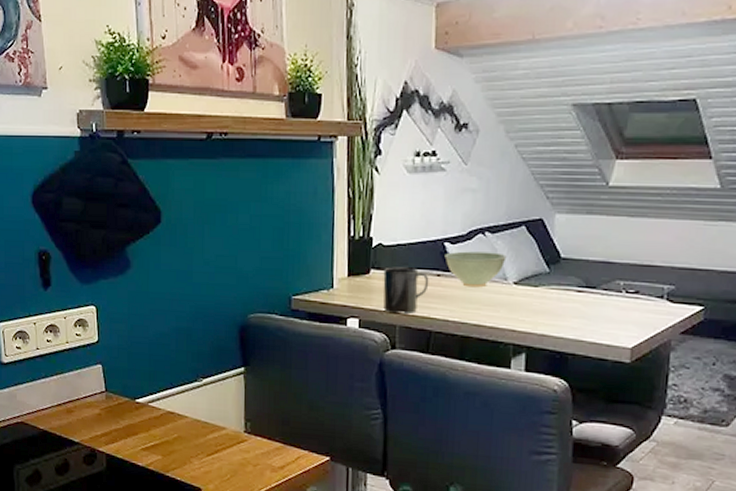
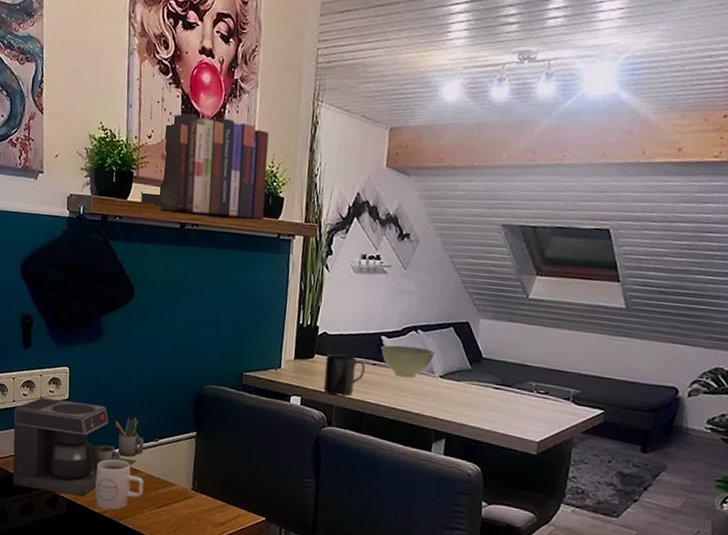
coffee maker: none [38,342,187,450] -> present [12,397,144,497]
mug: none [135,405,191,462] -> present [94,459,144,511]
books: none [158,6,301,125] -> present [140,113,269,221]

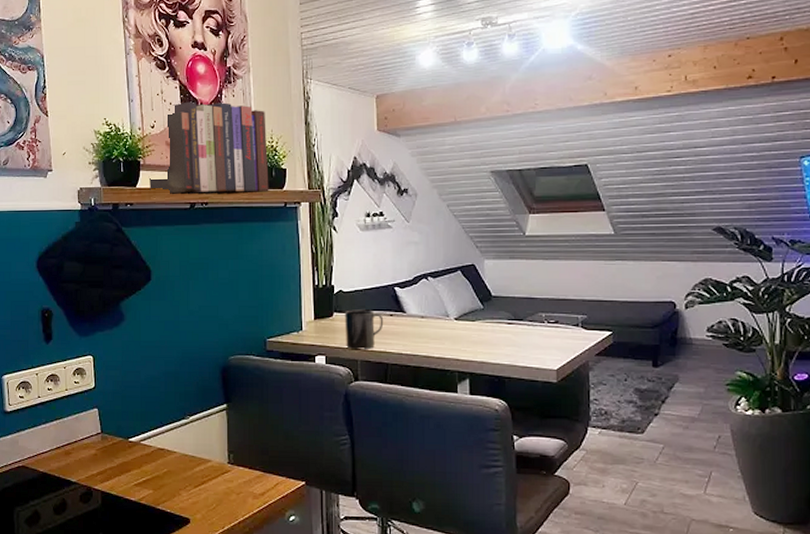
coffee maker: present [12,397,144,497] -> none [40,389,176,486]
mug: present [94,459,144,511] -> none [128,443,179,497]
bowl: present [380,345,435,379] -> none [395,294,447,324]

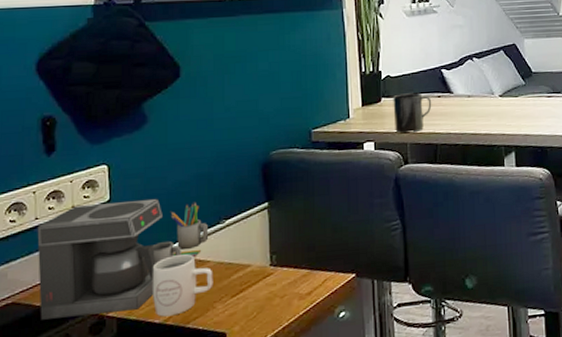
coffee maker: none [40,389,176,486] -> present [37,198,209,320]
mug: none [128,443,179,497] -> present [151,254,213,317]

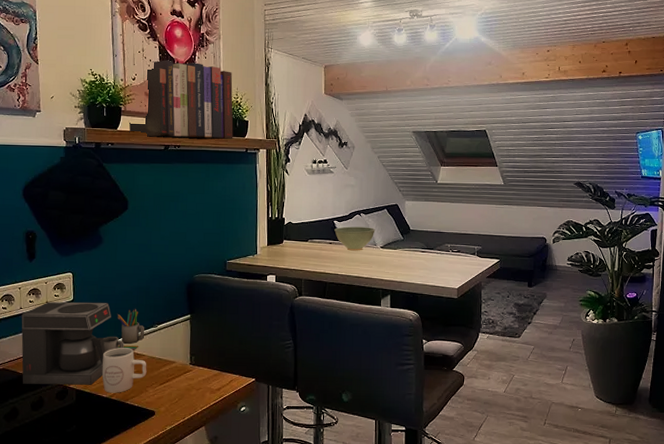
mug: present [393,92,432,133] -> none [292,238,324,270]
bowl: none [442,73,492,104] -> present [334,226,375,251]

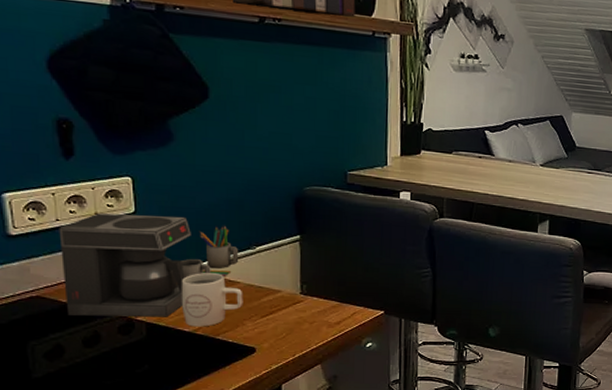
bowl: present [334,226,375,251] -> none [485,138,535,168]

